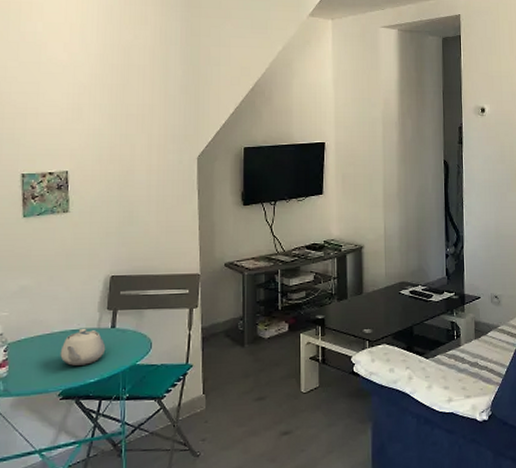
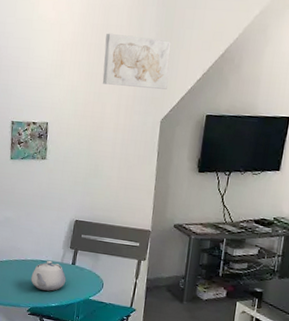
wall art: none [128,73,201,126] -> present [102,33,172,89]

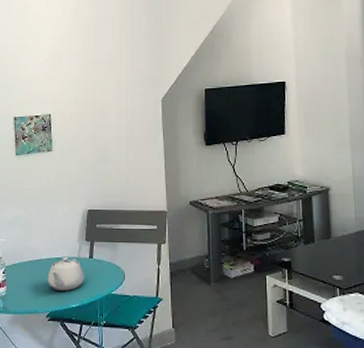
wall art: present [102,33,172,89] -> none [99,23,164,71]

